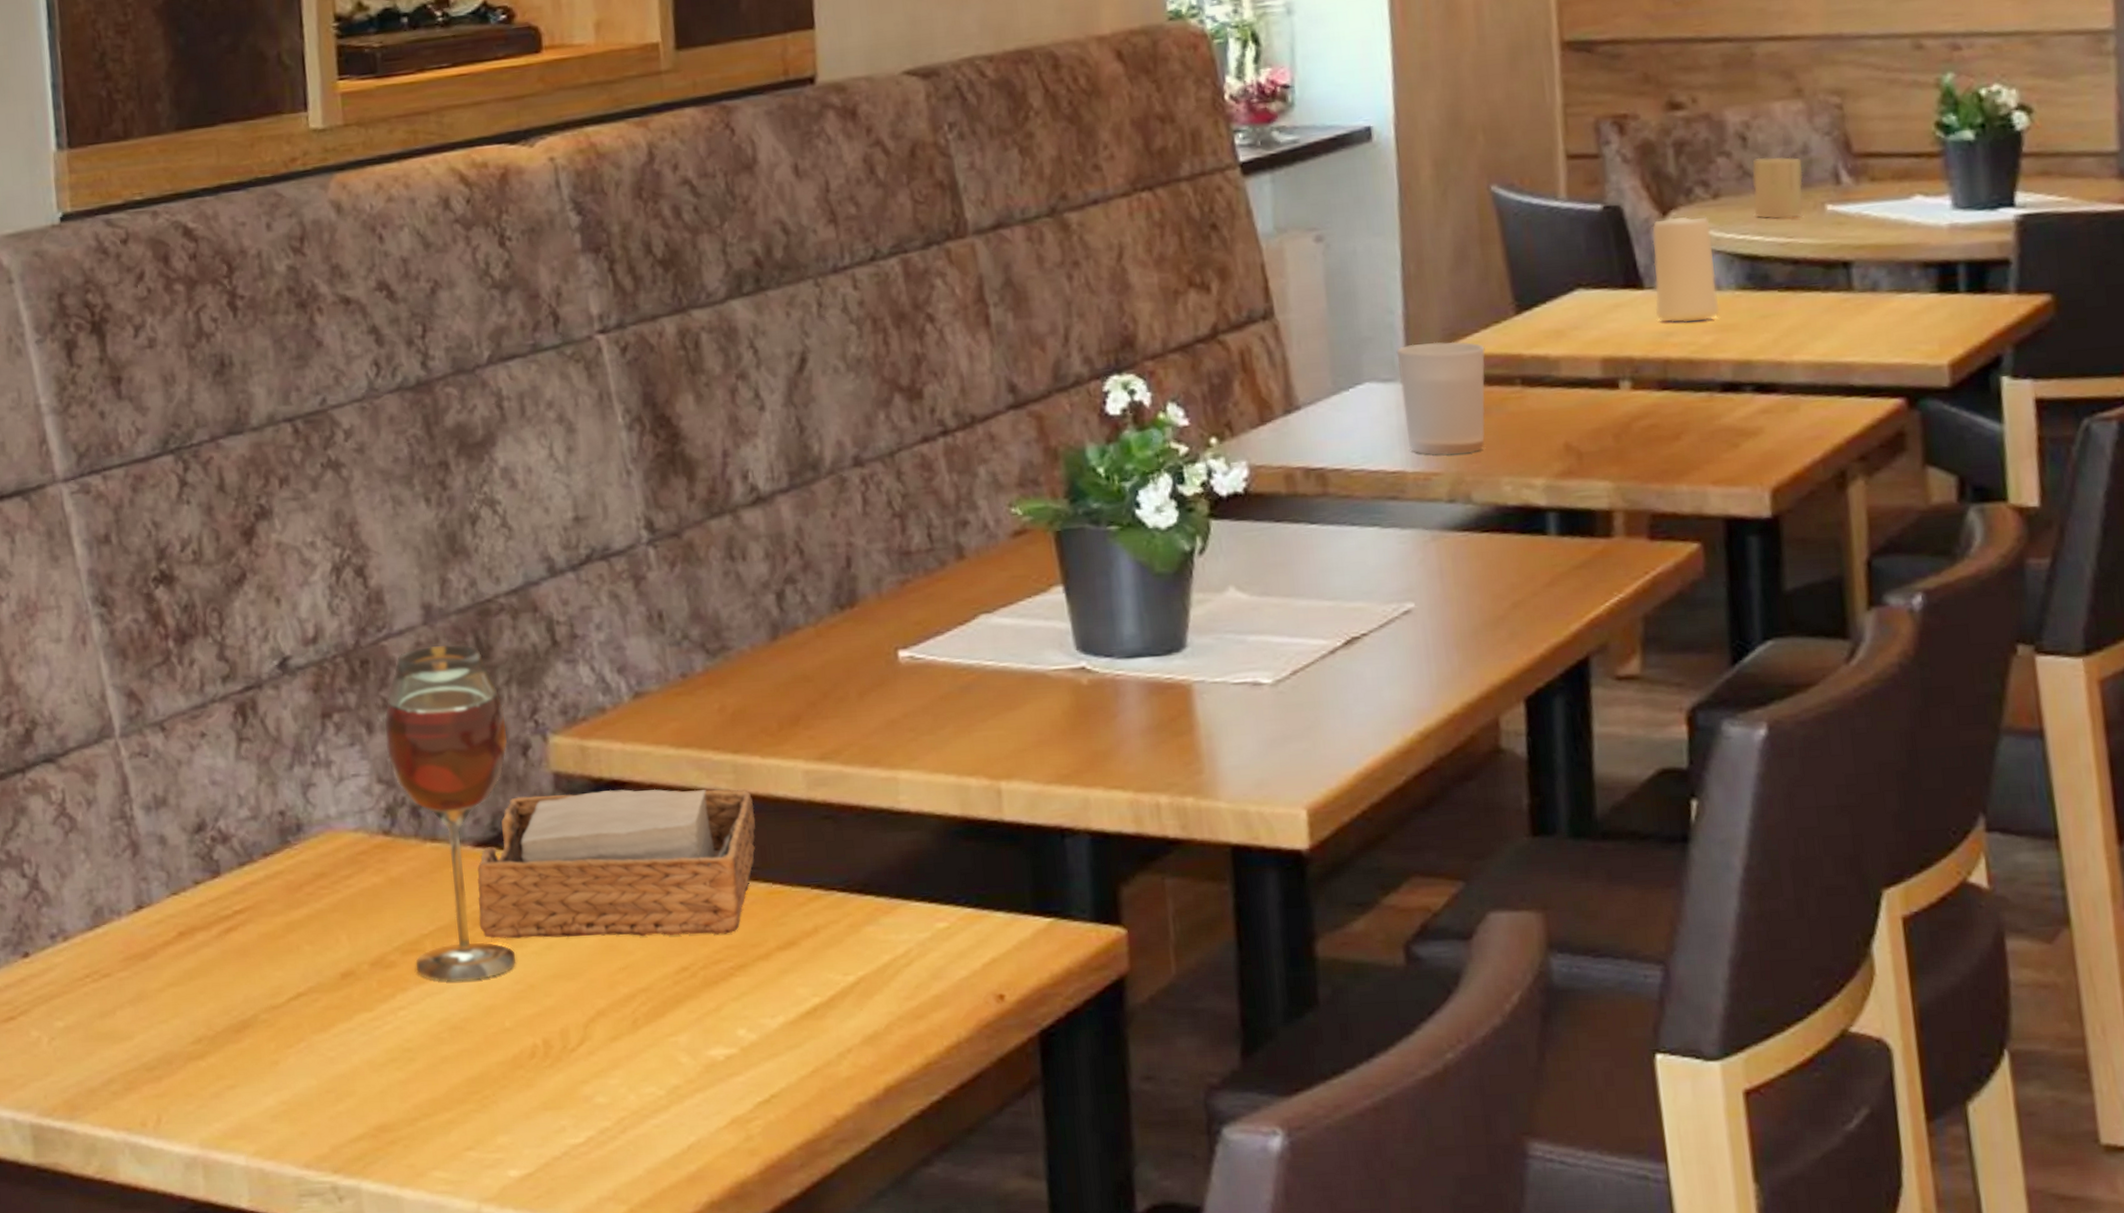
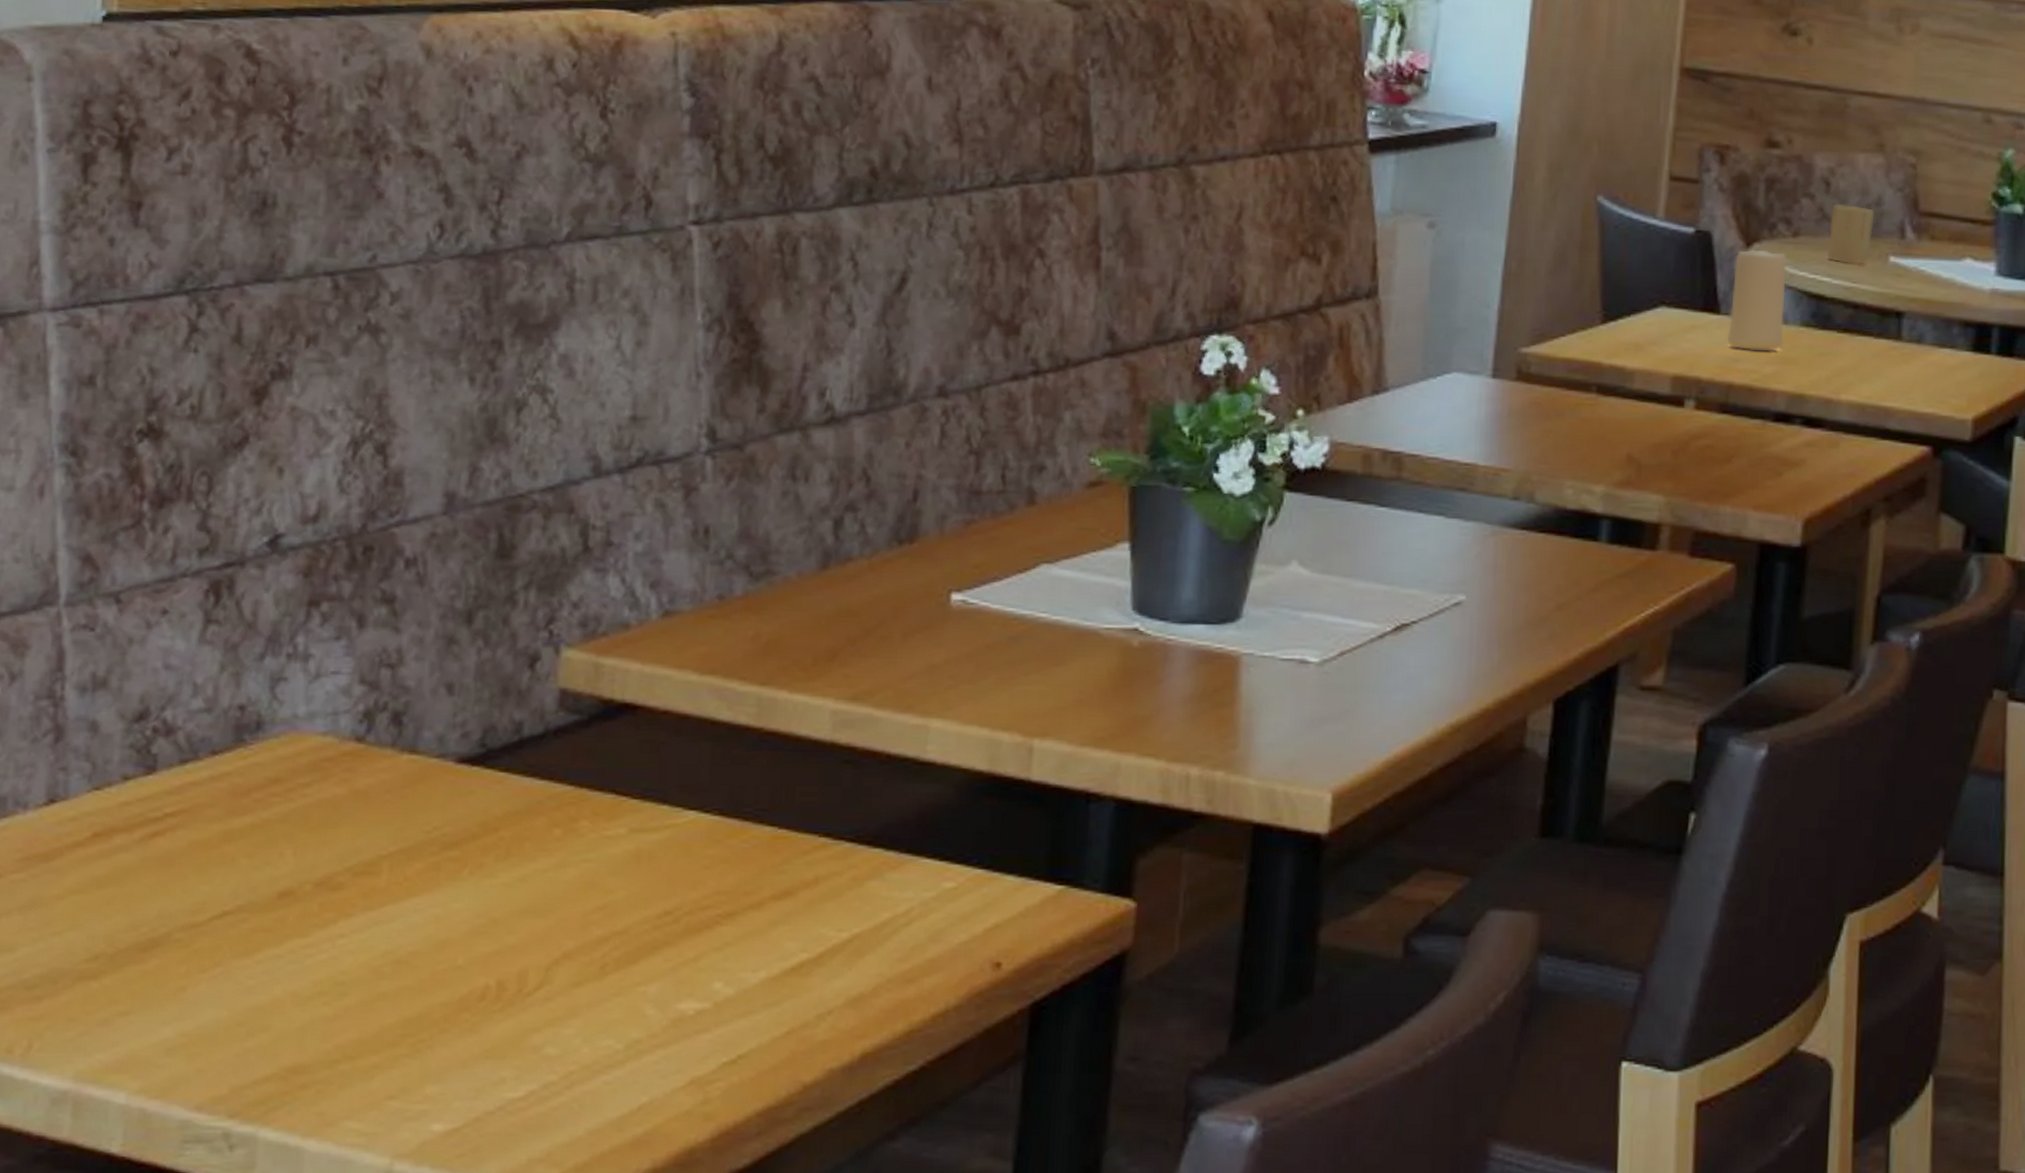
wineglass: present [384,644,517,981] -> none [366,538,517,910]
napkin holder: present [477,789,756,939] -> none [447,712,773,879]
candle holder: present [1396,341,1486,455] -> none [1484,340,1569,453]

